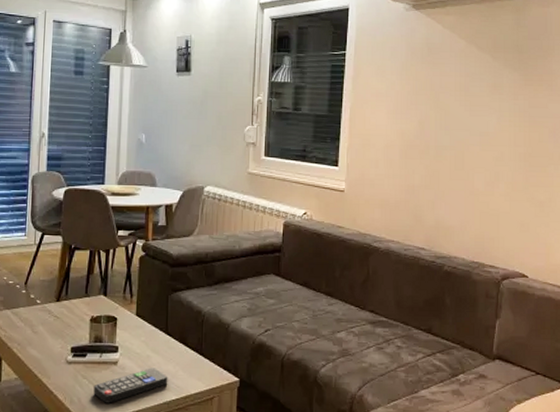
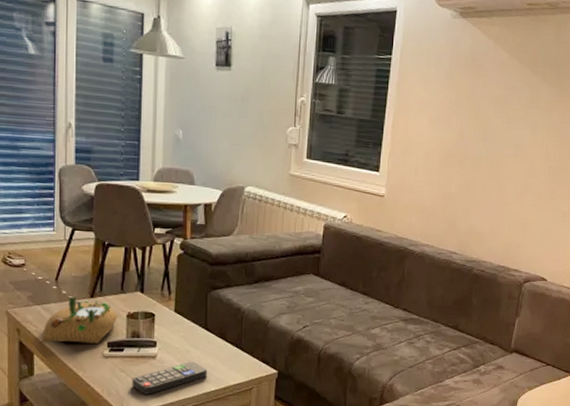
succulent planter: none [8,300,83,349] -> present [40,296,119,344]

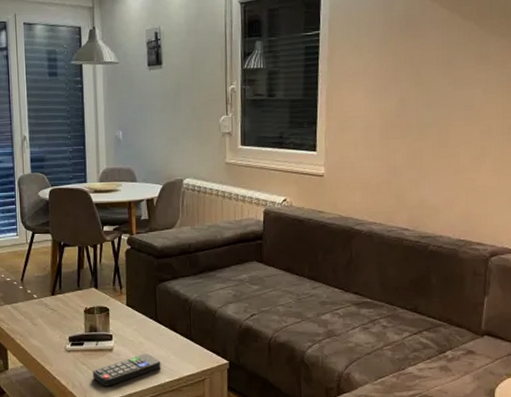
succulent planter: present [40,296,119,344] -> none [12,295,77,339]

